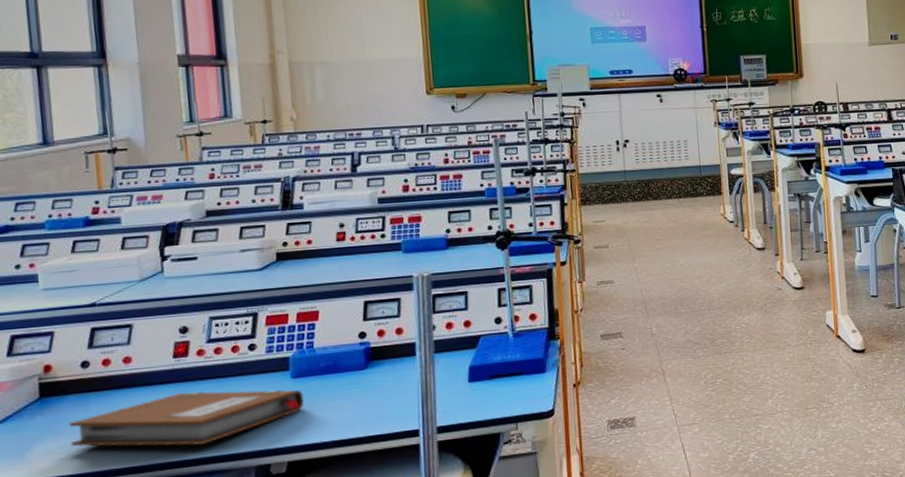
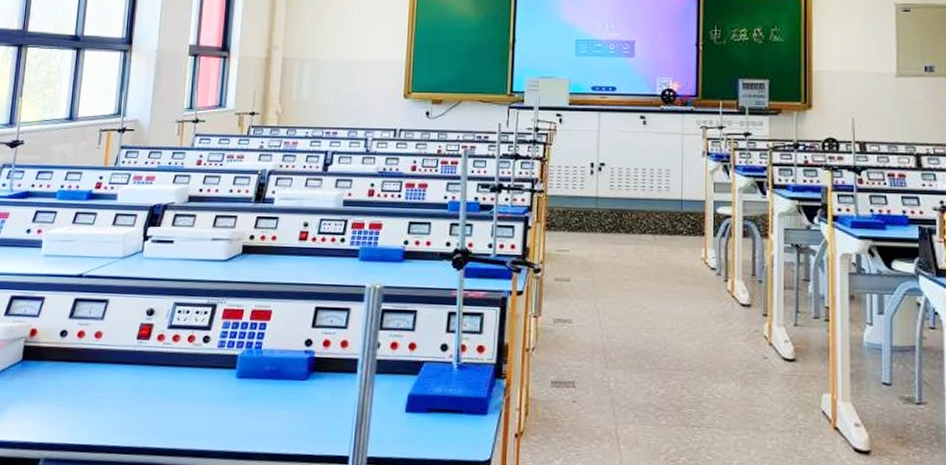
notebook: present [69,389,304,447] -> none [38,376,245,434]

